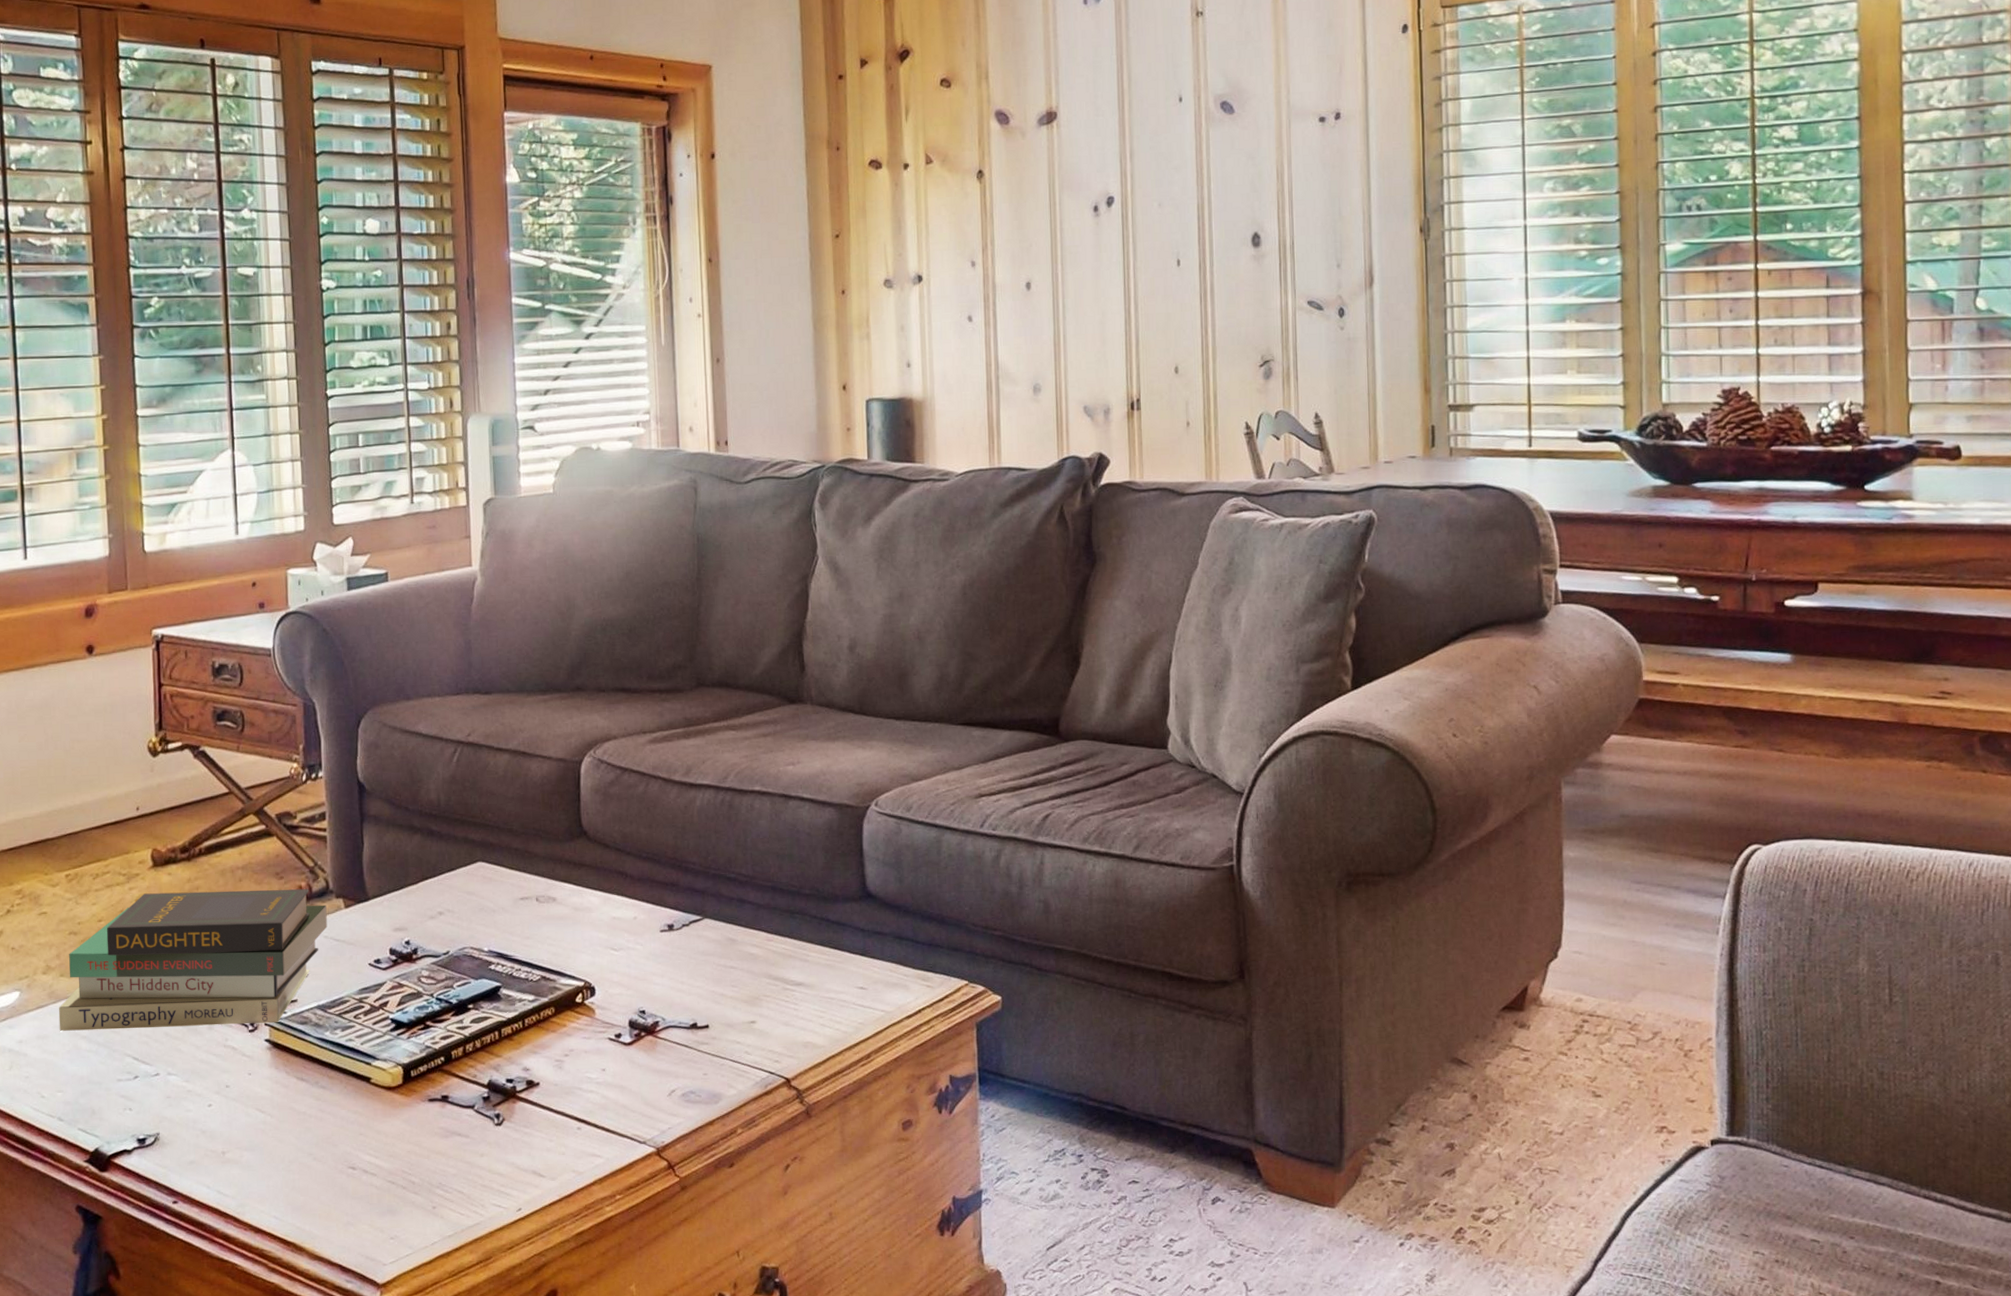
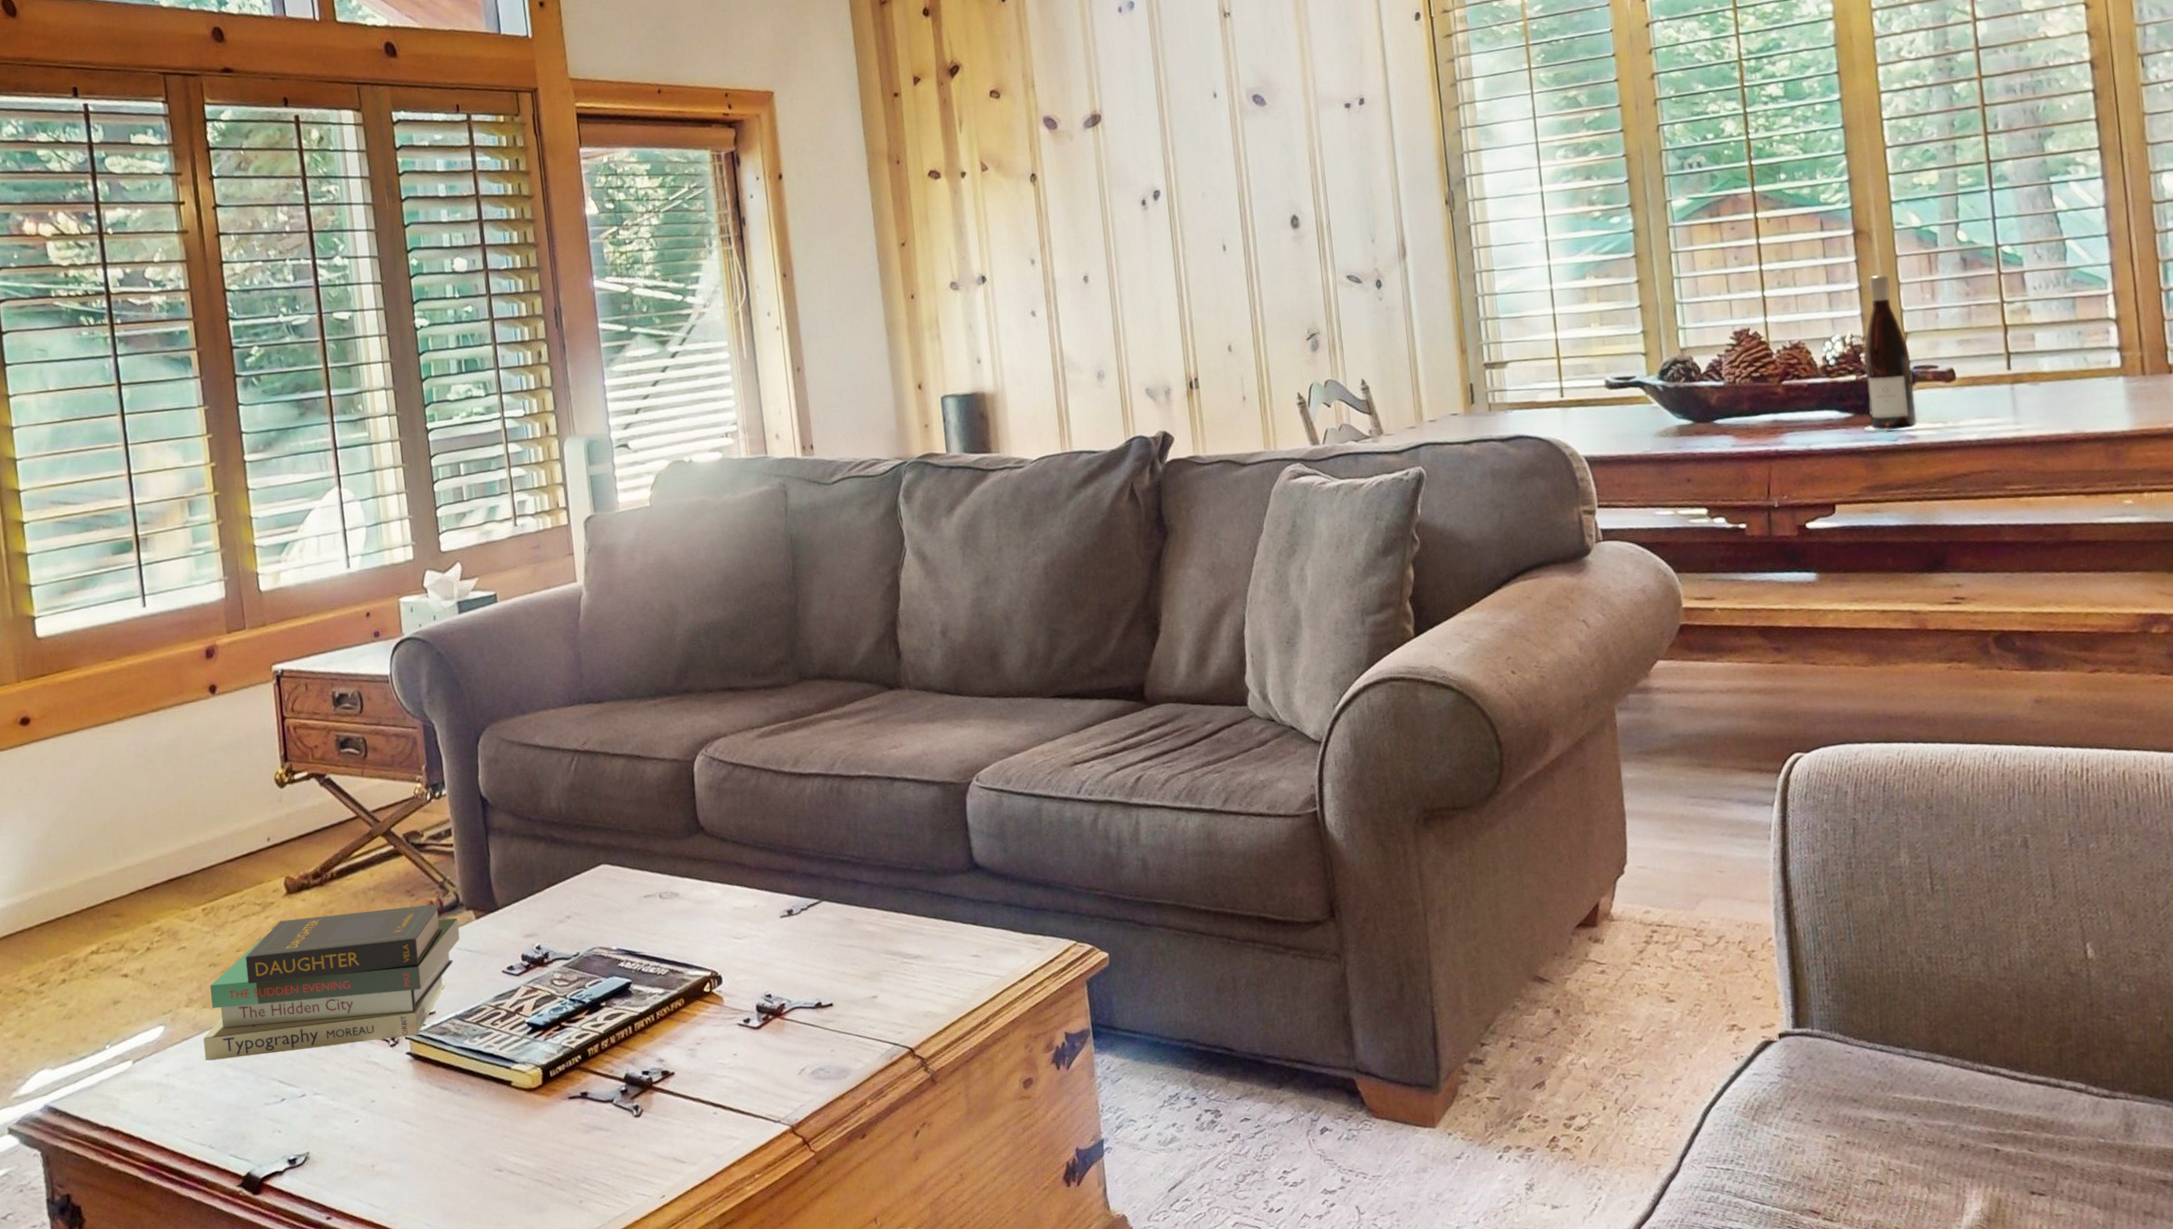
bottle: none [1862,340,1915,508] -> present [1864,274,1917,431]

